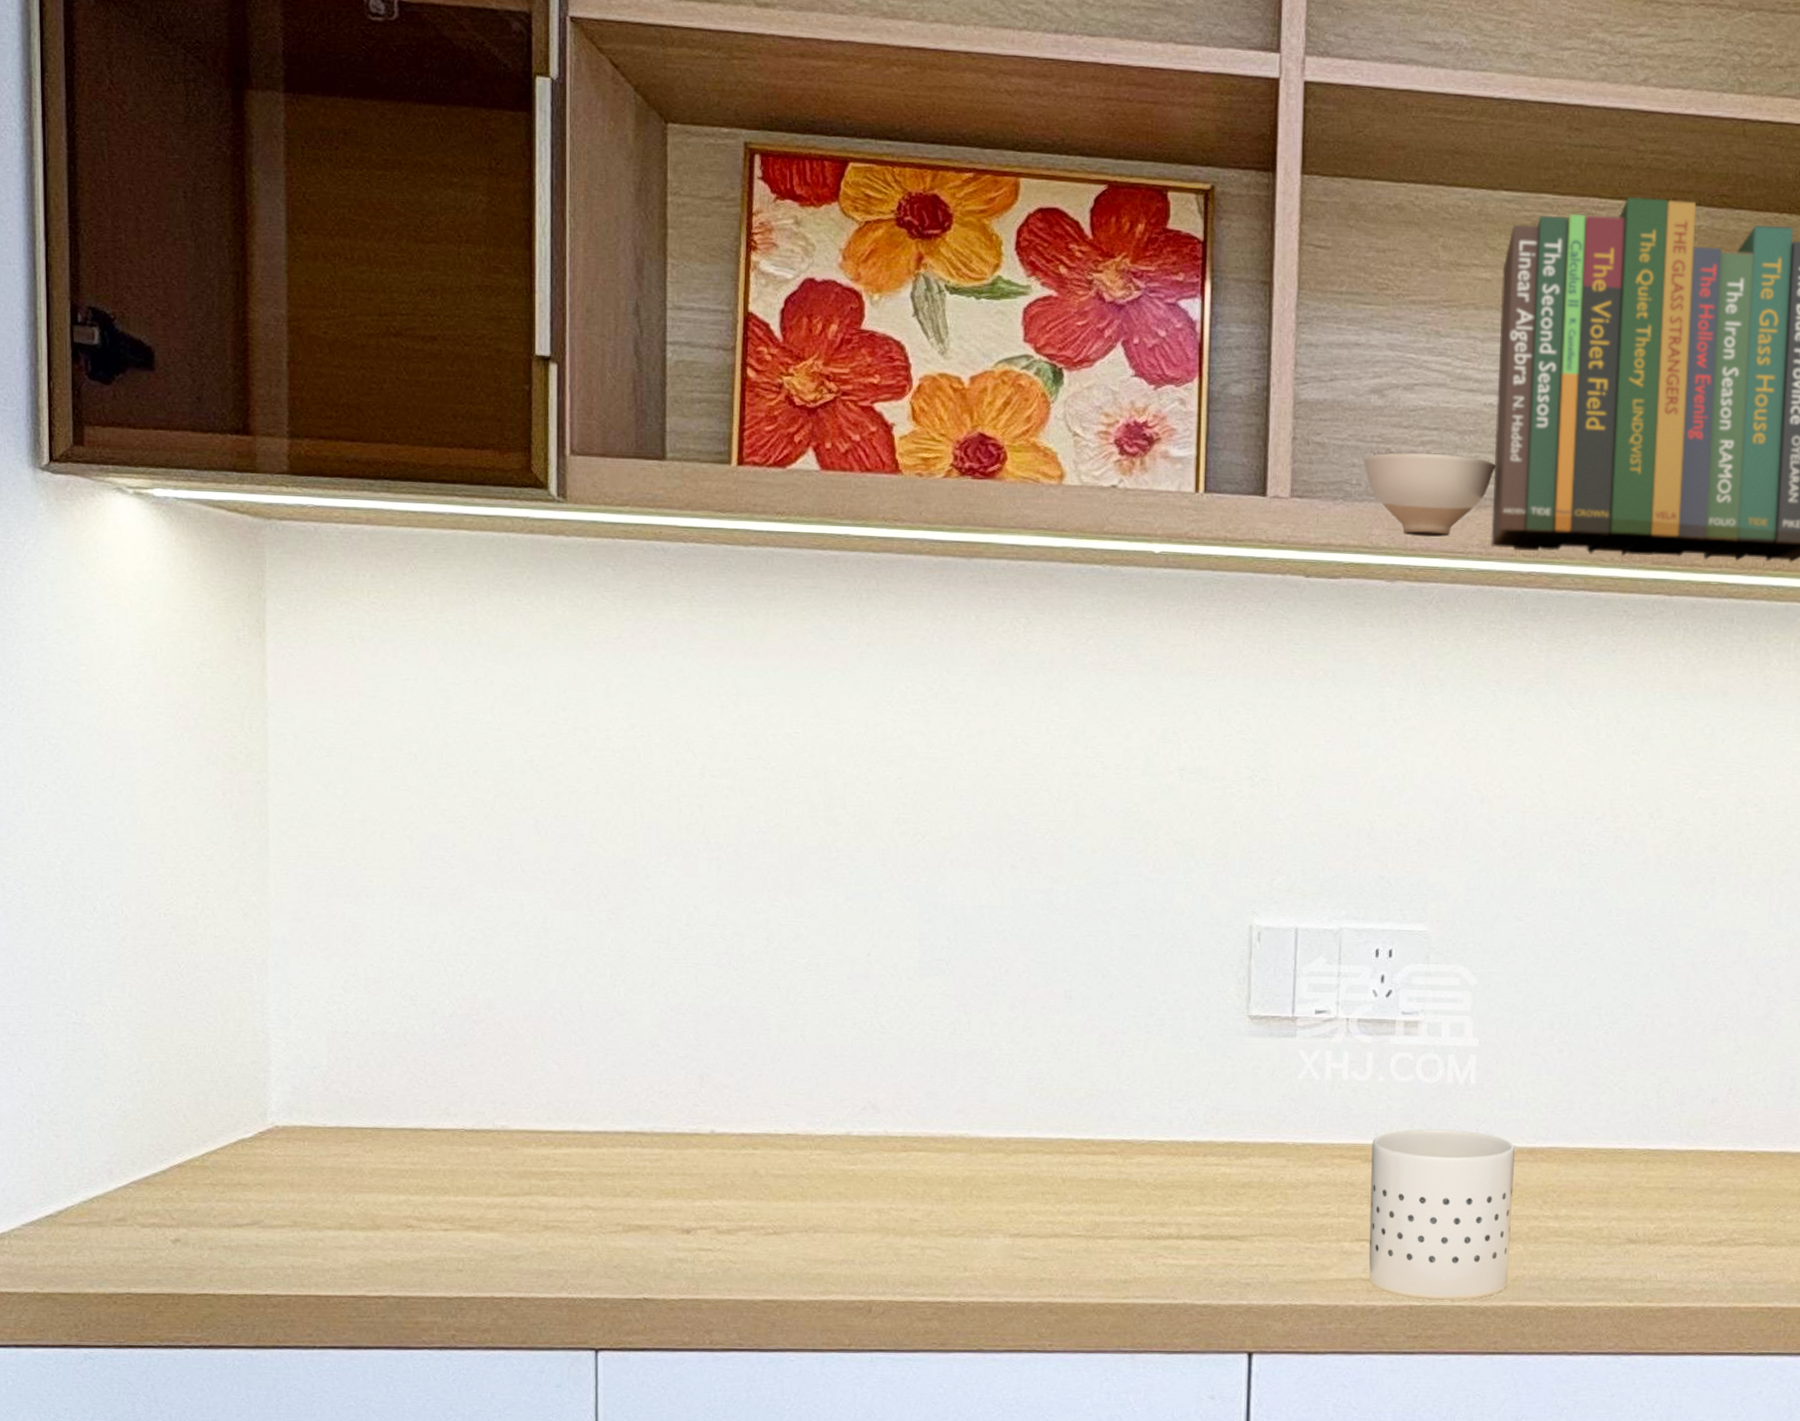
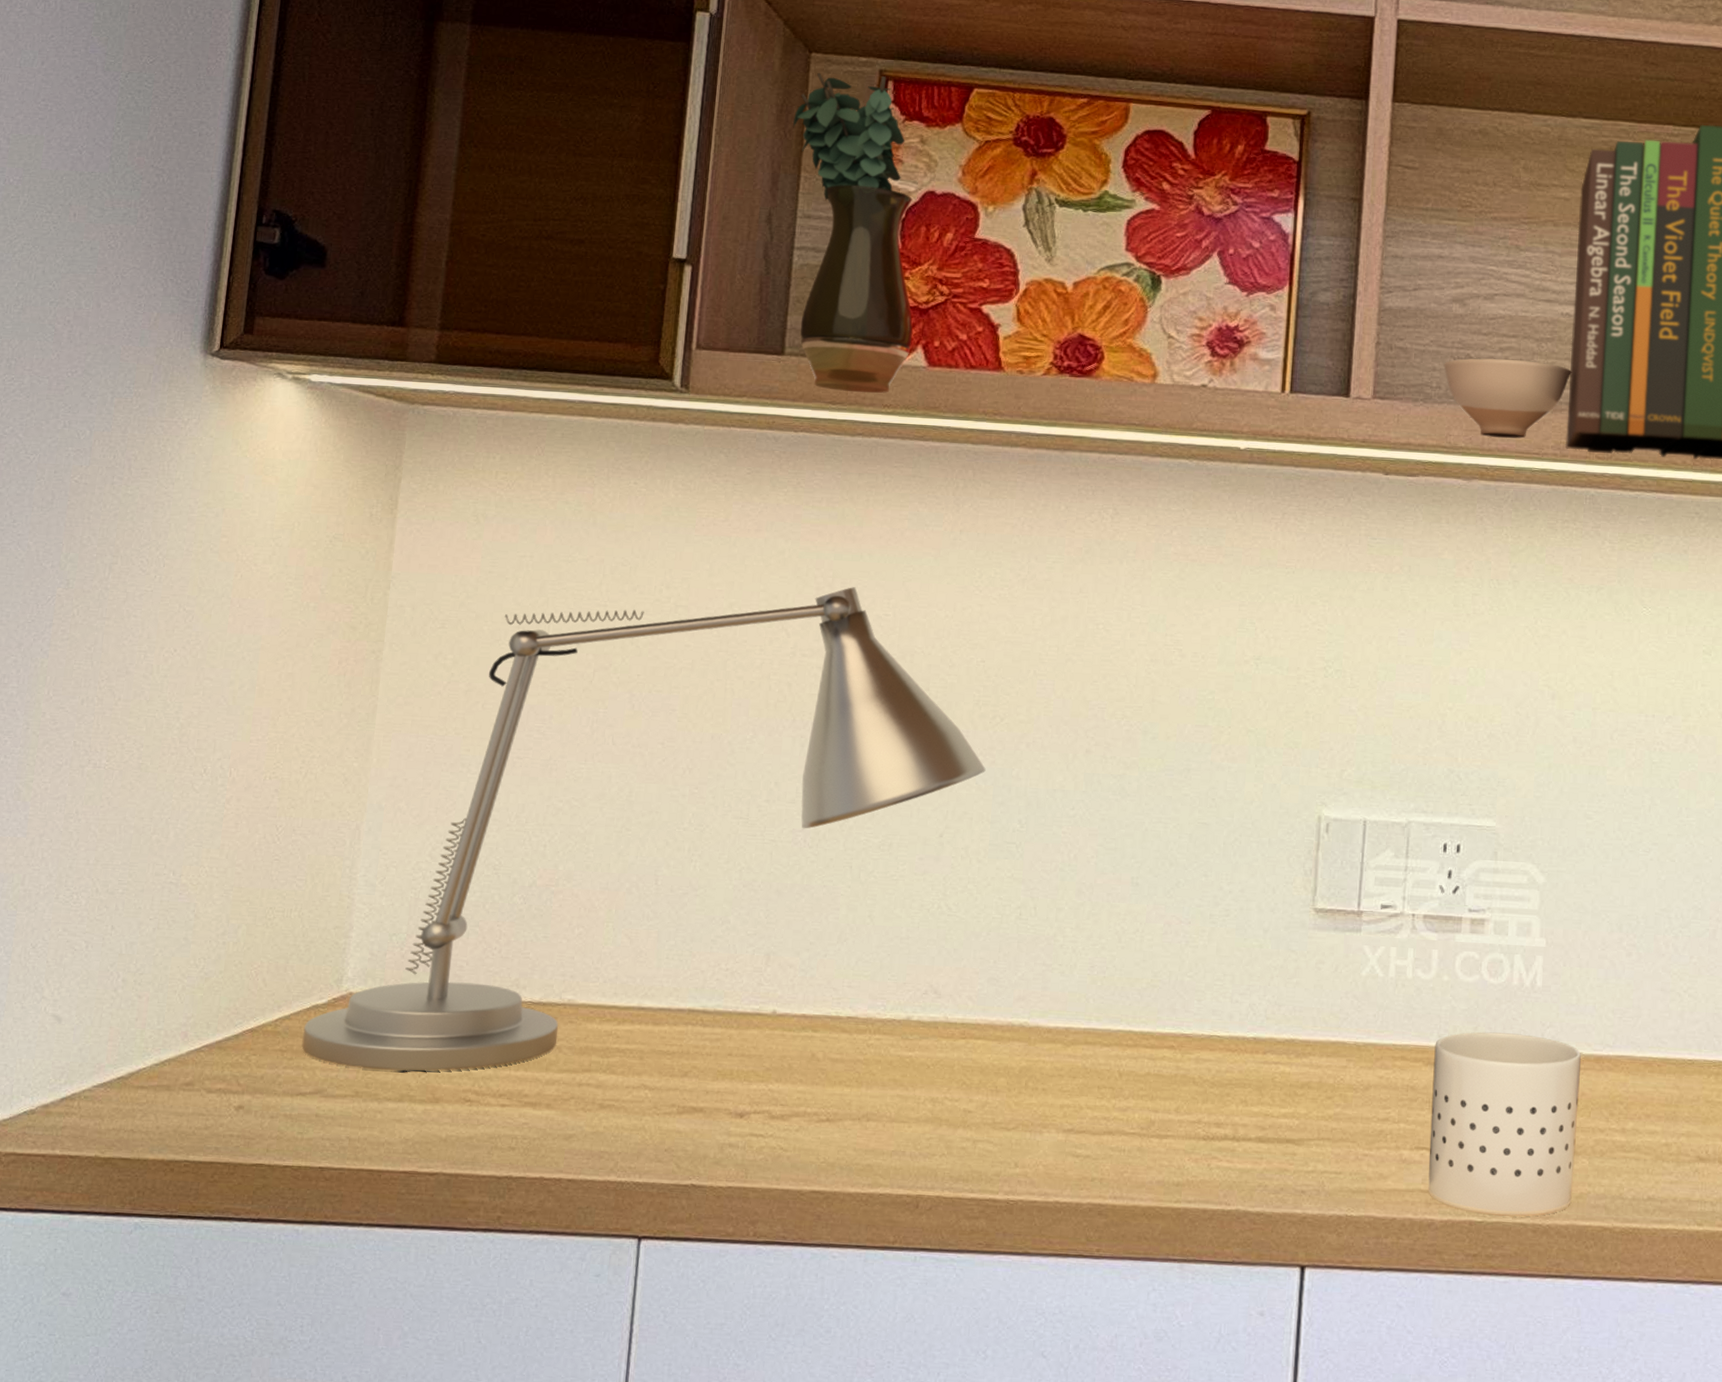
desk lamp: none [232,704,910,1200] -> present [301,587,986,1072]
vase: none [654,145,802,500] -> present [793,72,913,394]

